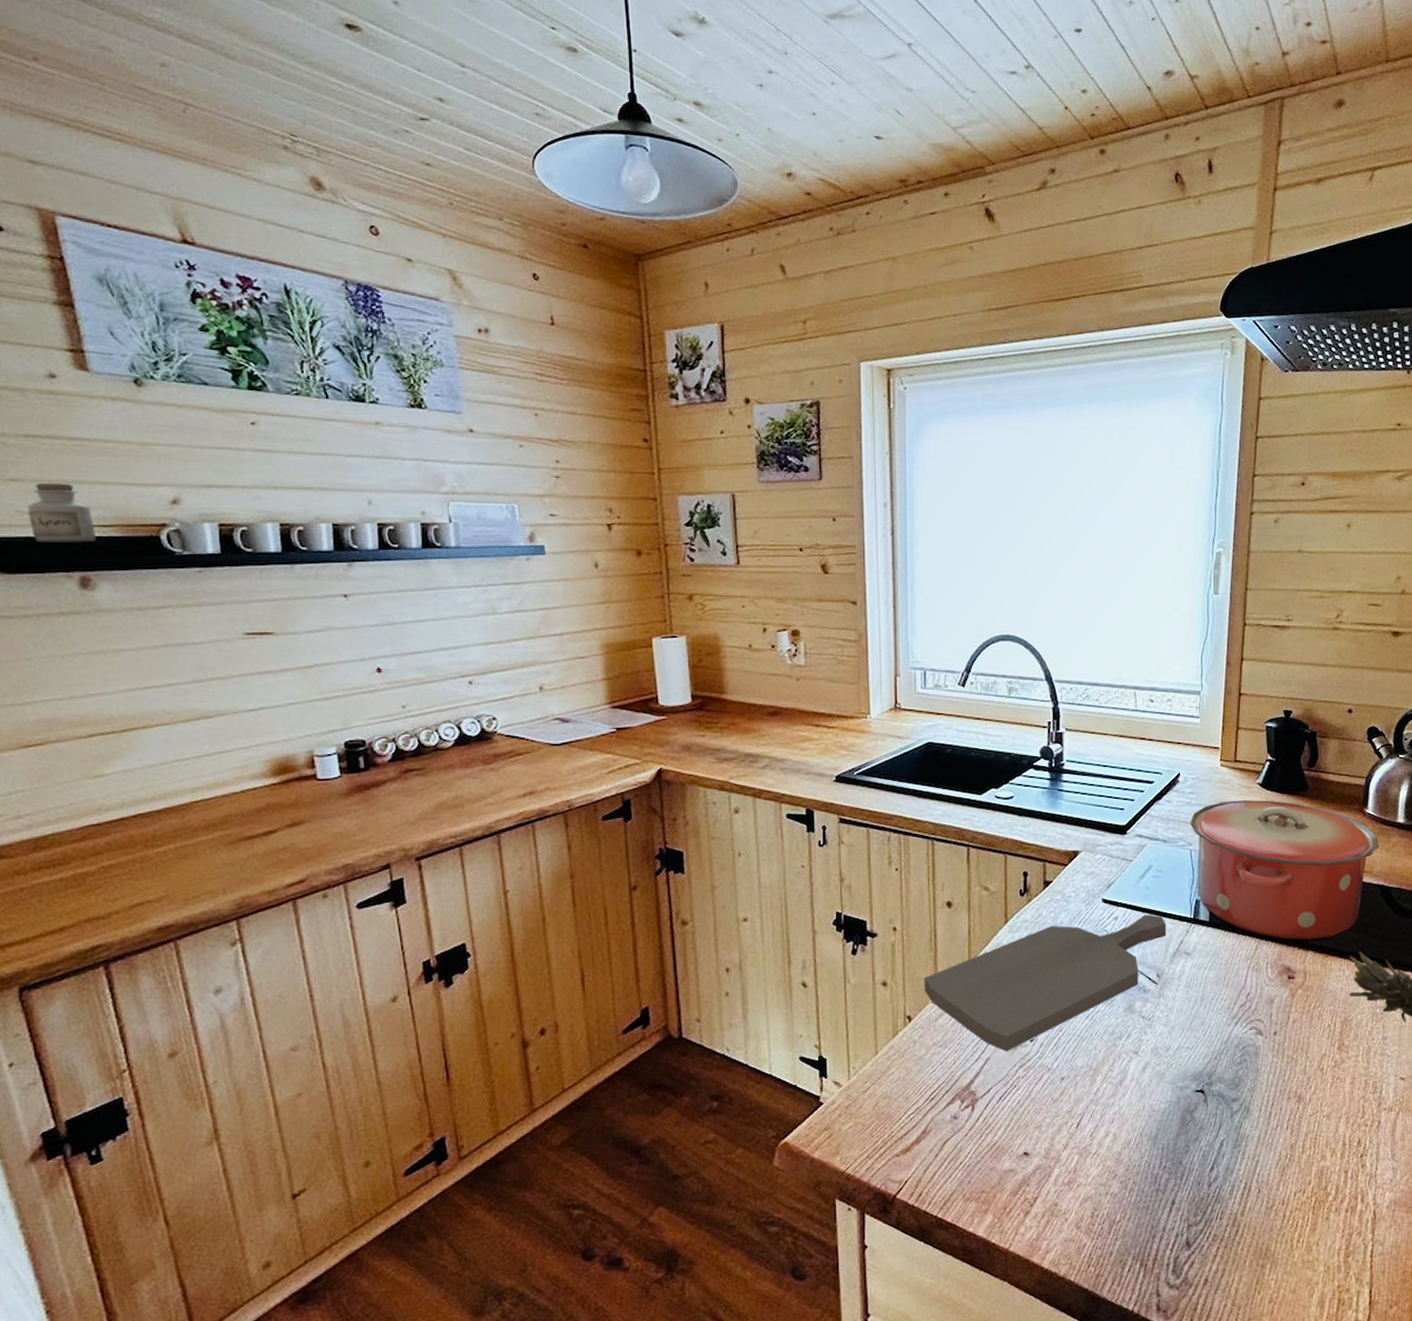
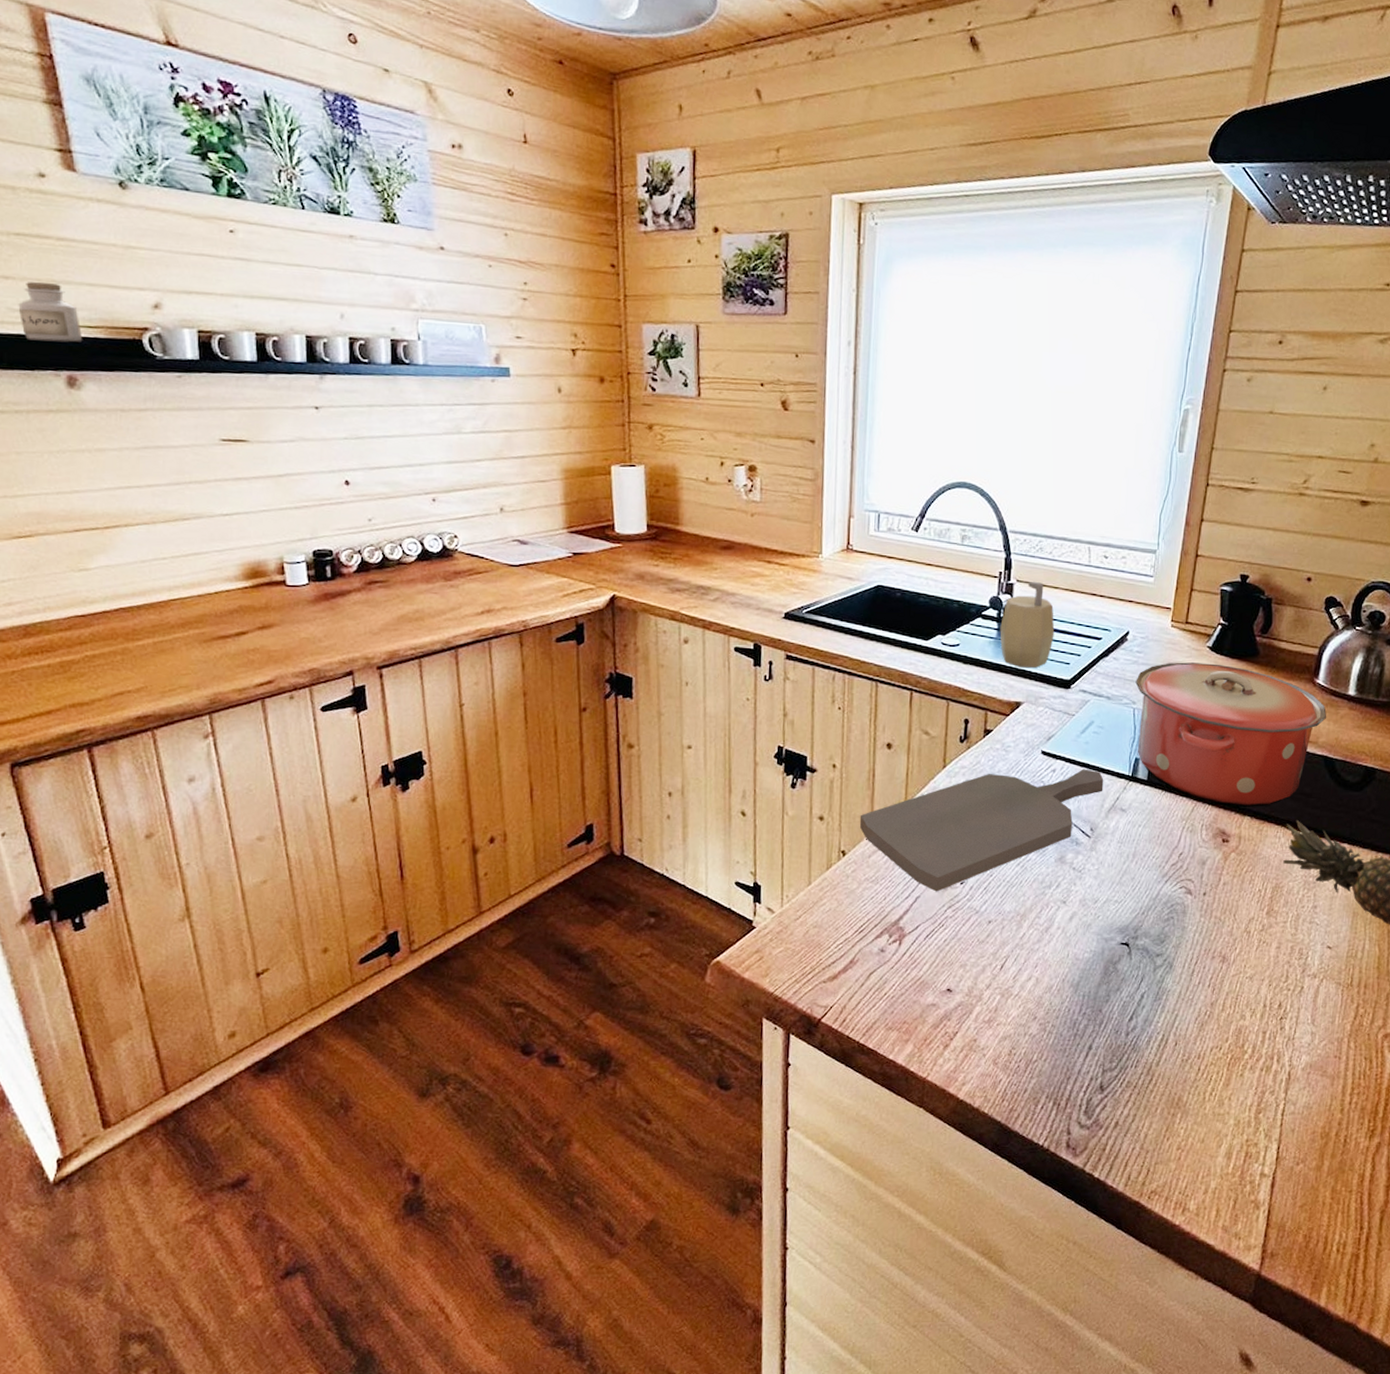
soap dispenser: none [1052,729,1107,816] -> present [1000,581,1055,668]

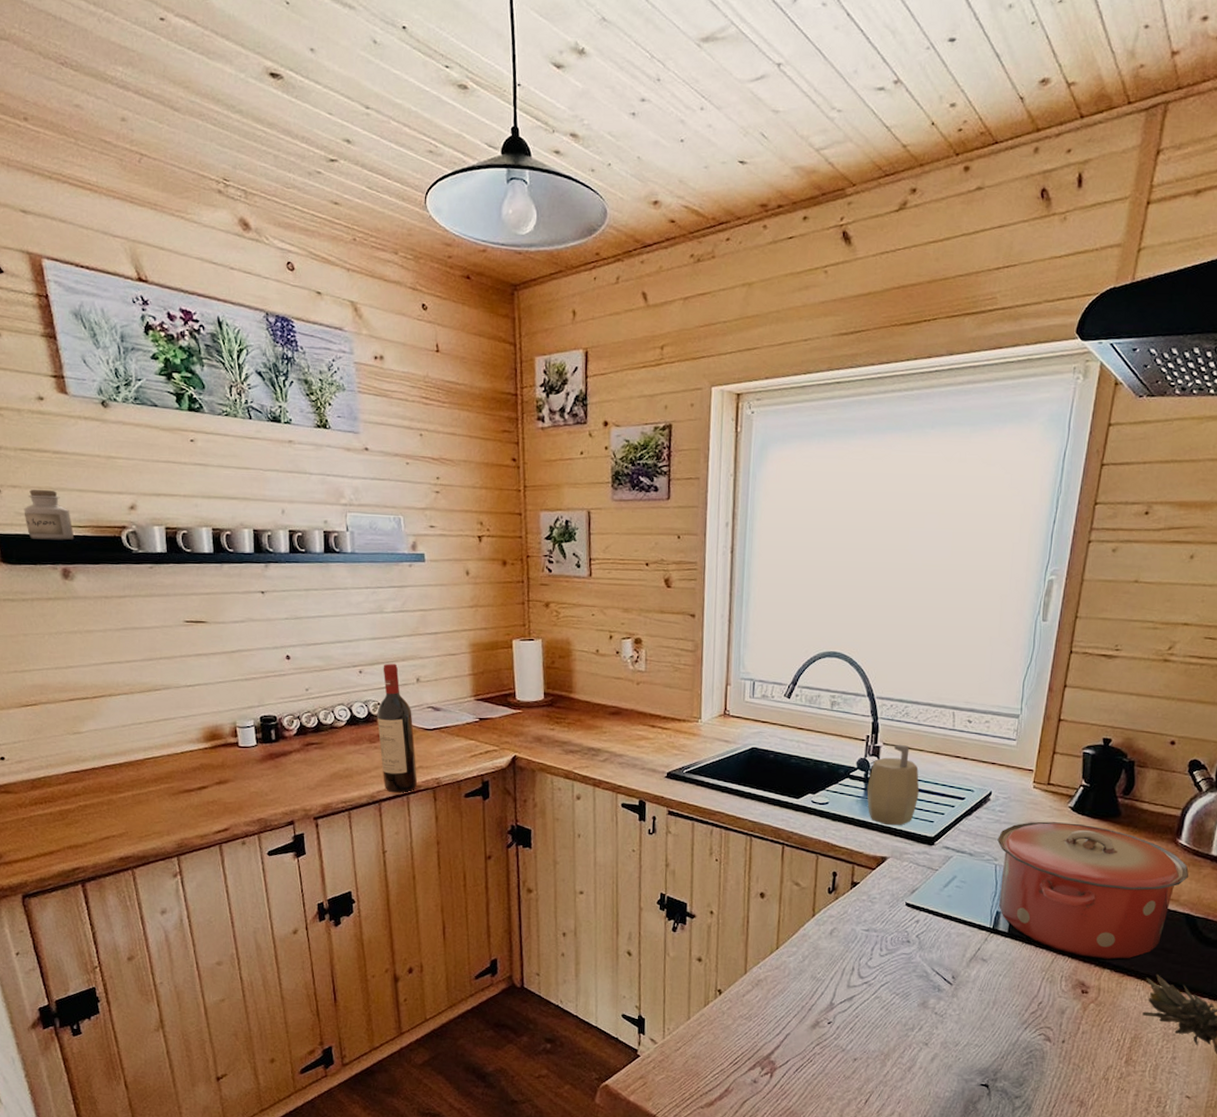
wine bottle: none [453,490,501,638] -> present [377,663,418,793]
cutting board: present [859,769,1104,892] -> none [734,920,966,1030]

